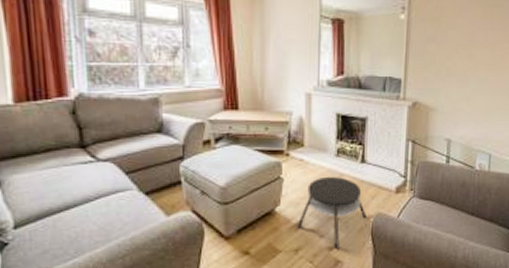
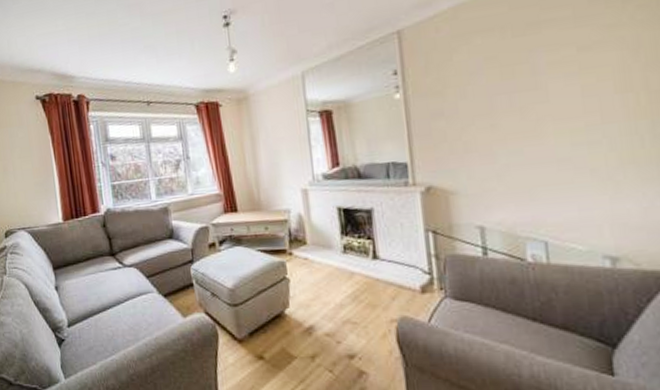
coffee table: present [297,176,367,250] -> none [309,275,389,358]

